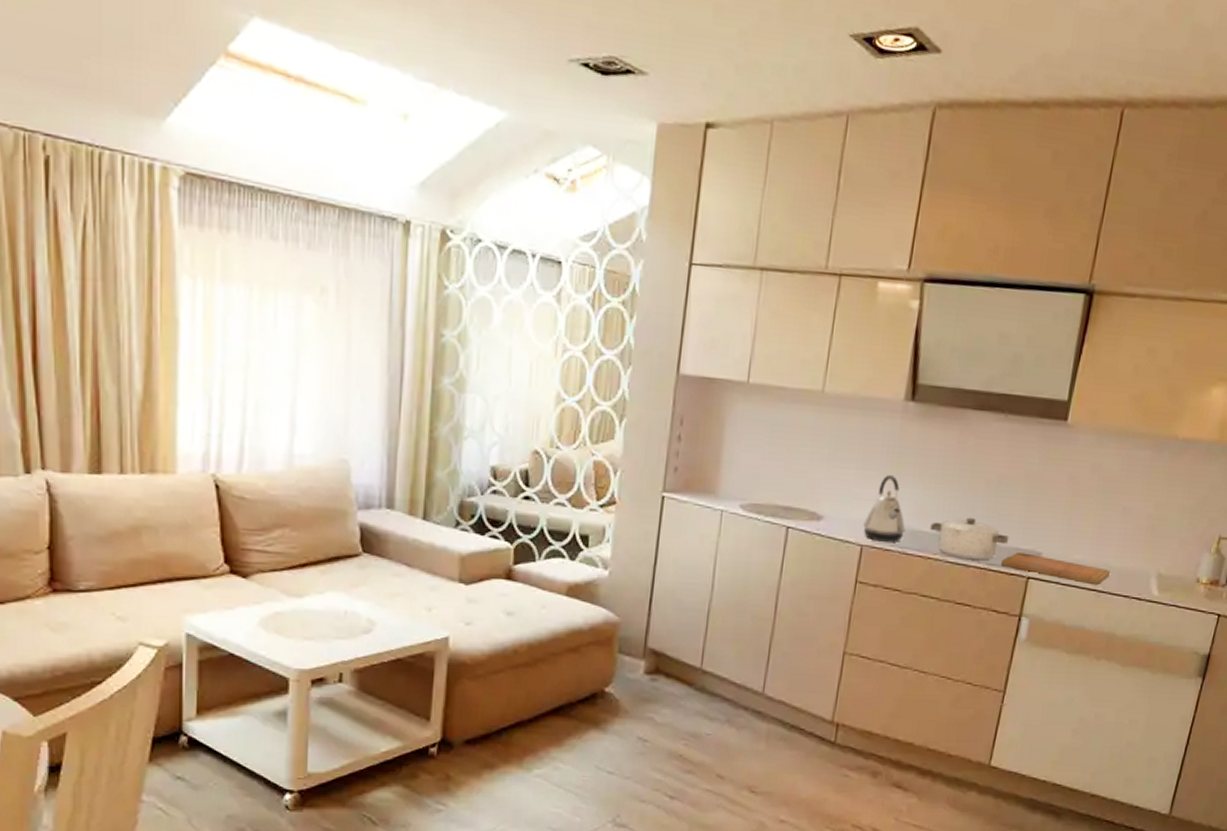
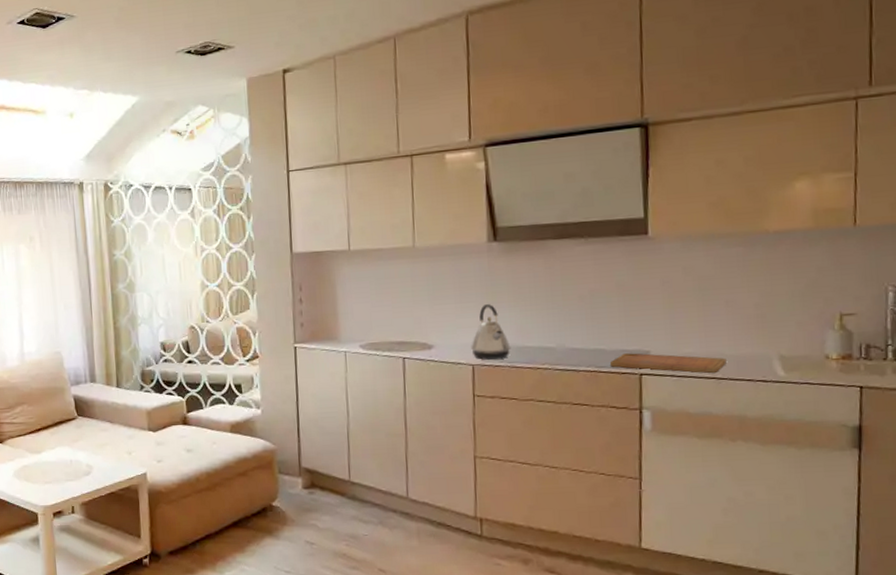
cooking pot: present [930,517,1010,561] -> none [534,329,614,366]

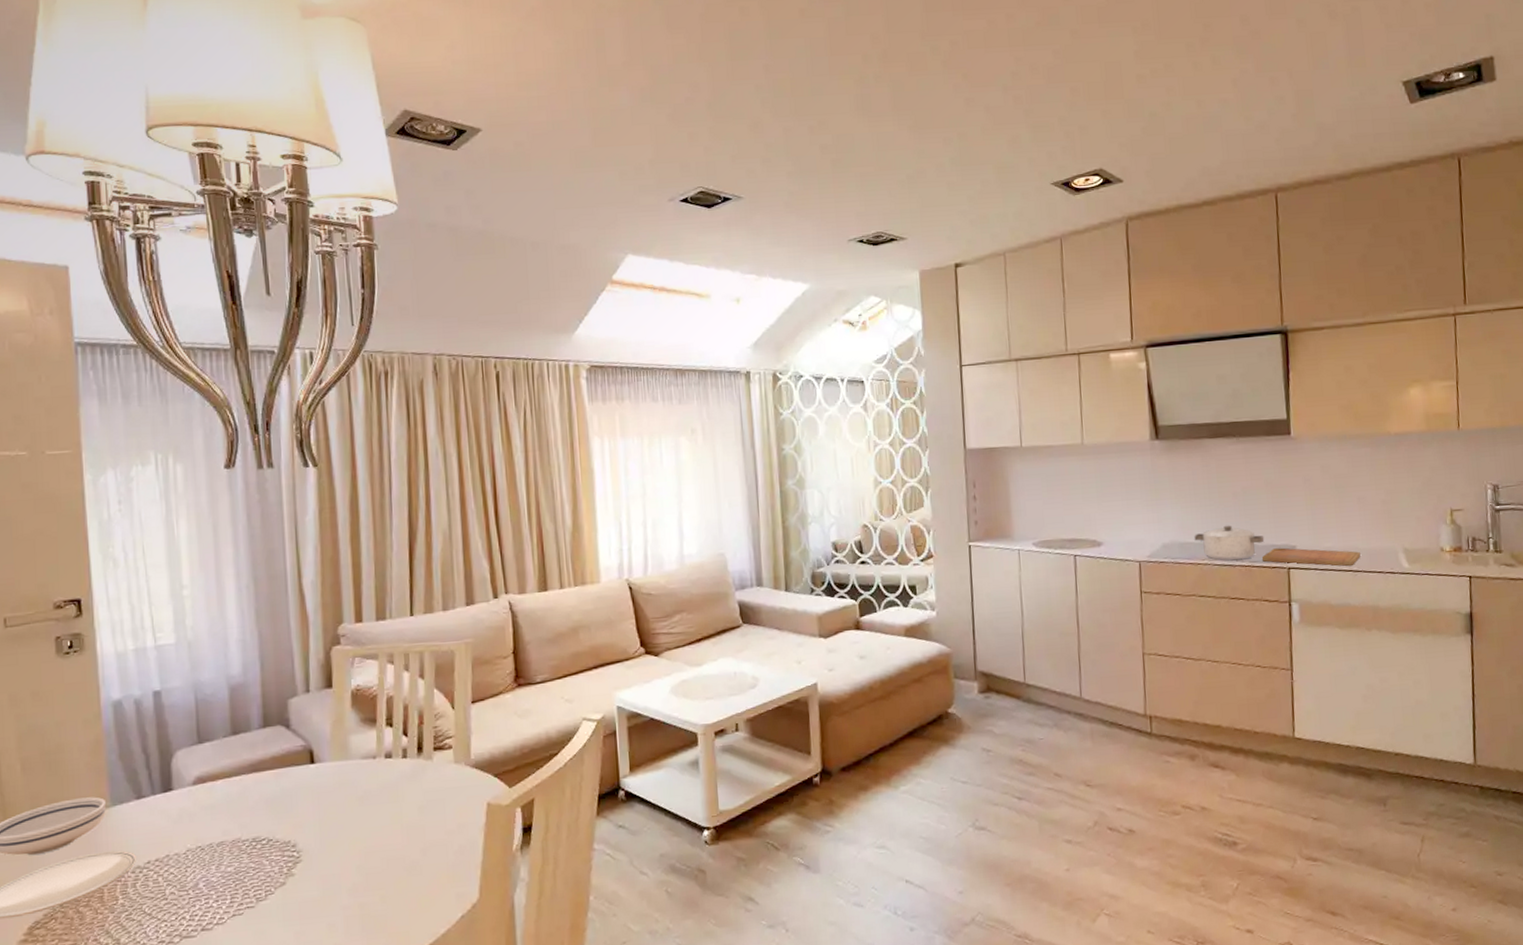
kettle: present [471,304,511,360] -> none [1137,501,1174,556]
cooking pot: none [534,329,614,366] -> present [1194,525,1265,561]

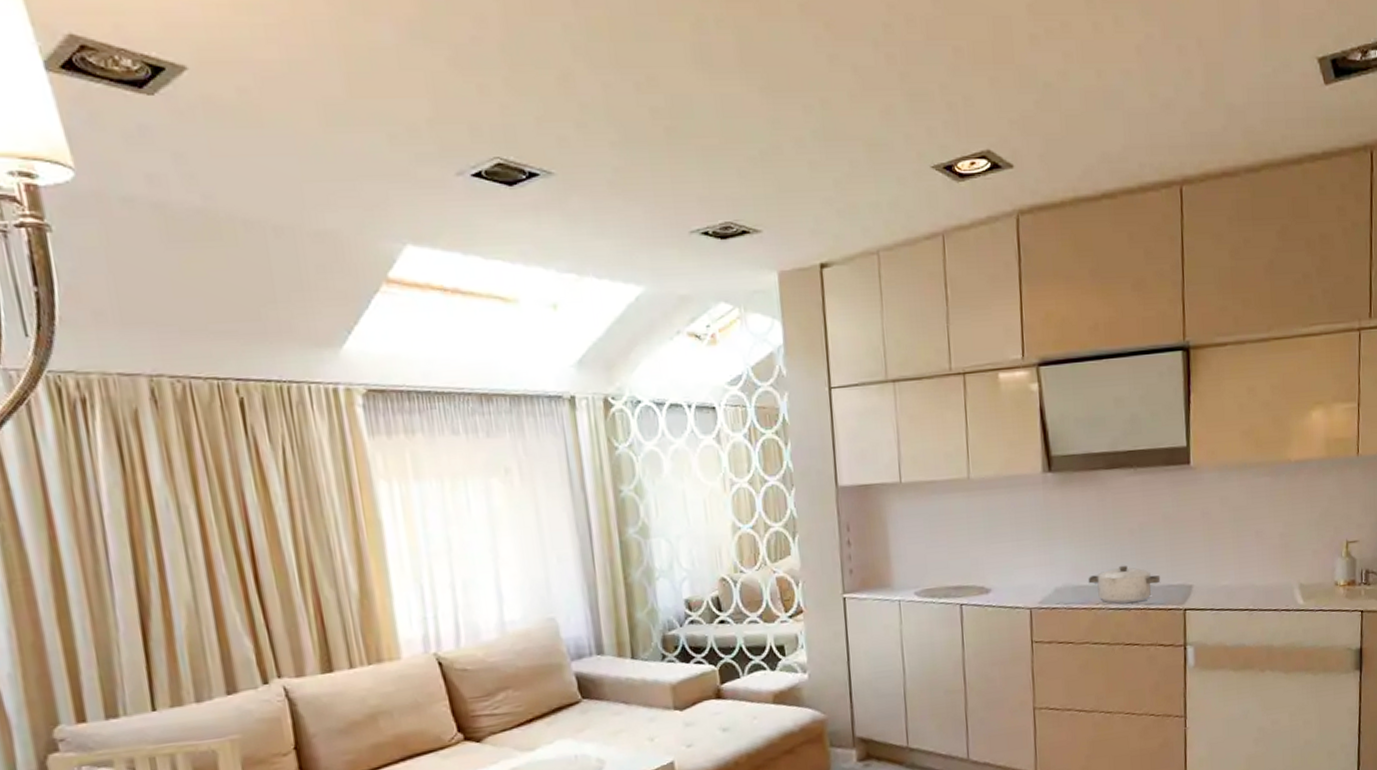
cutting board: present [1261,547,1361,567] -> none [1157,587,1257,606]

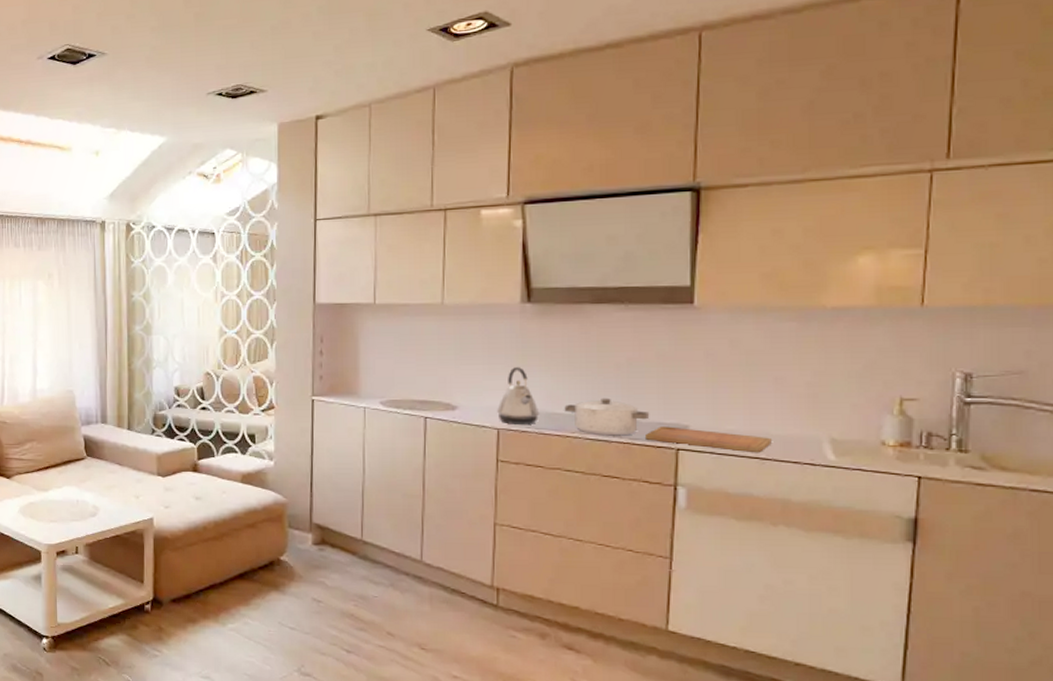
kettle: none [1028,541,1067,602] -> present [497,367,540,424]
cutting board: none [1157,587,1257,606] -> present [644,426,772,453]

